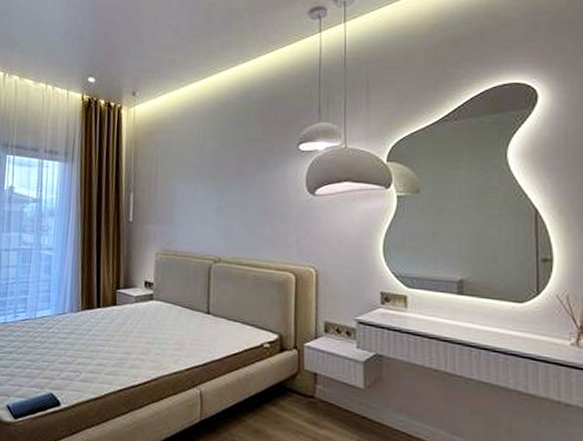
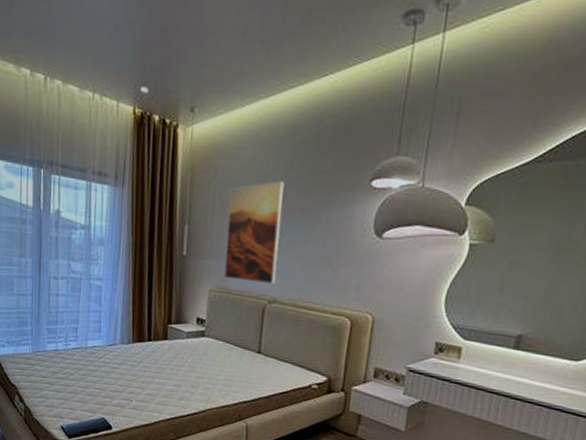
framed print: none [169,149,220,244] -> present [224,181,285,284]

